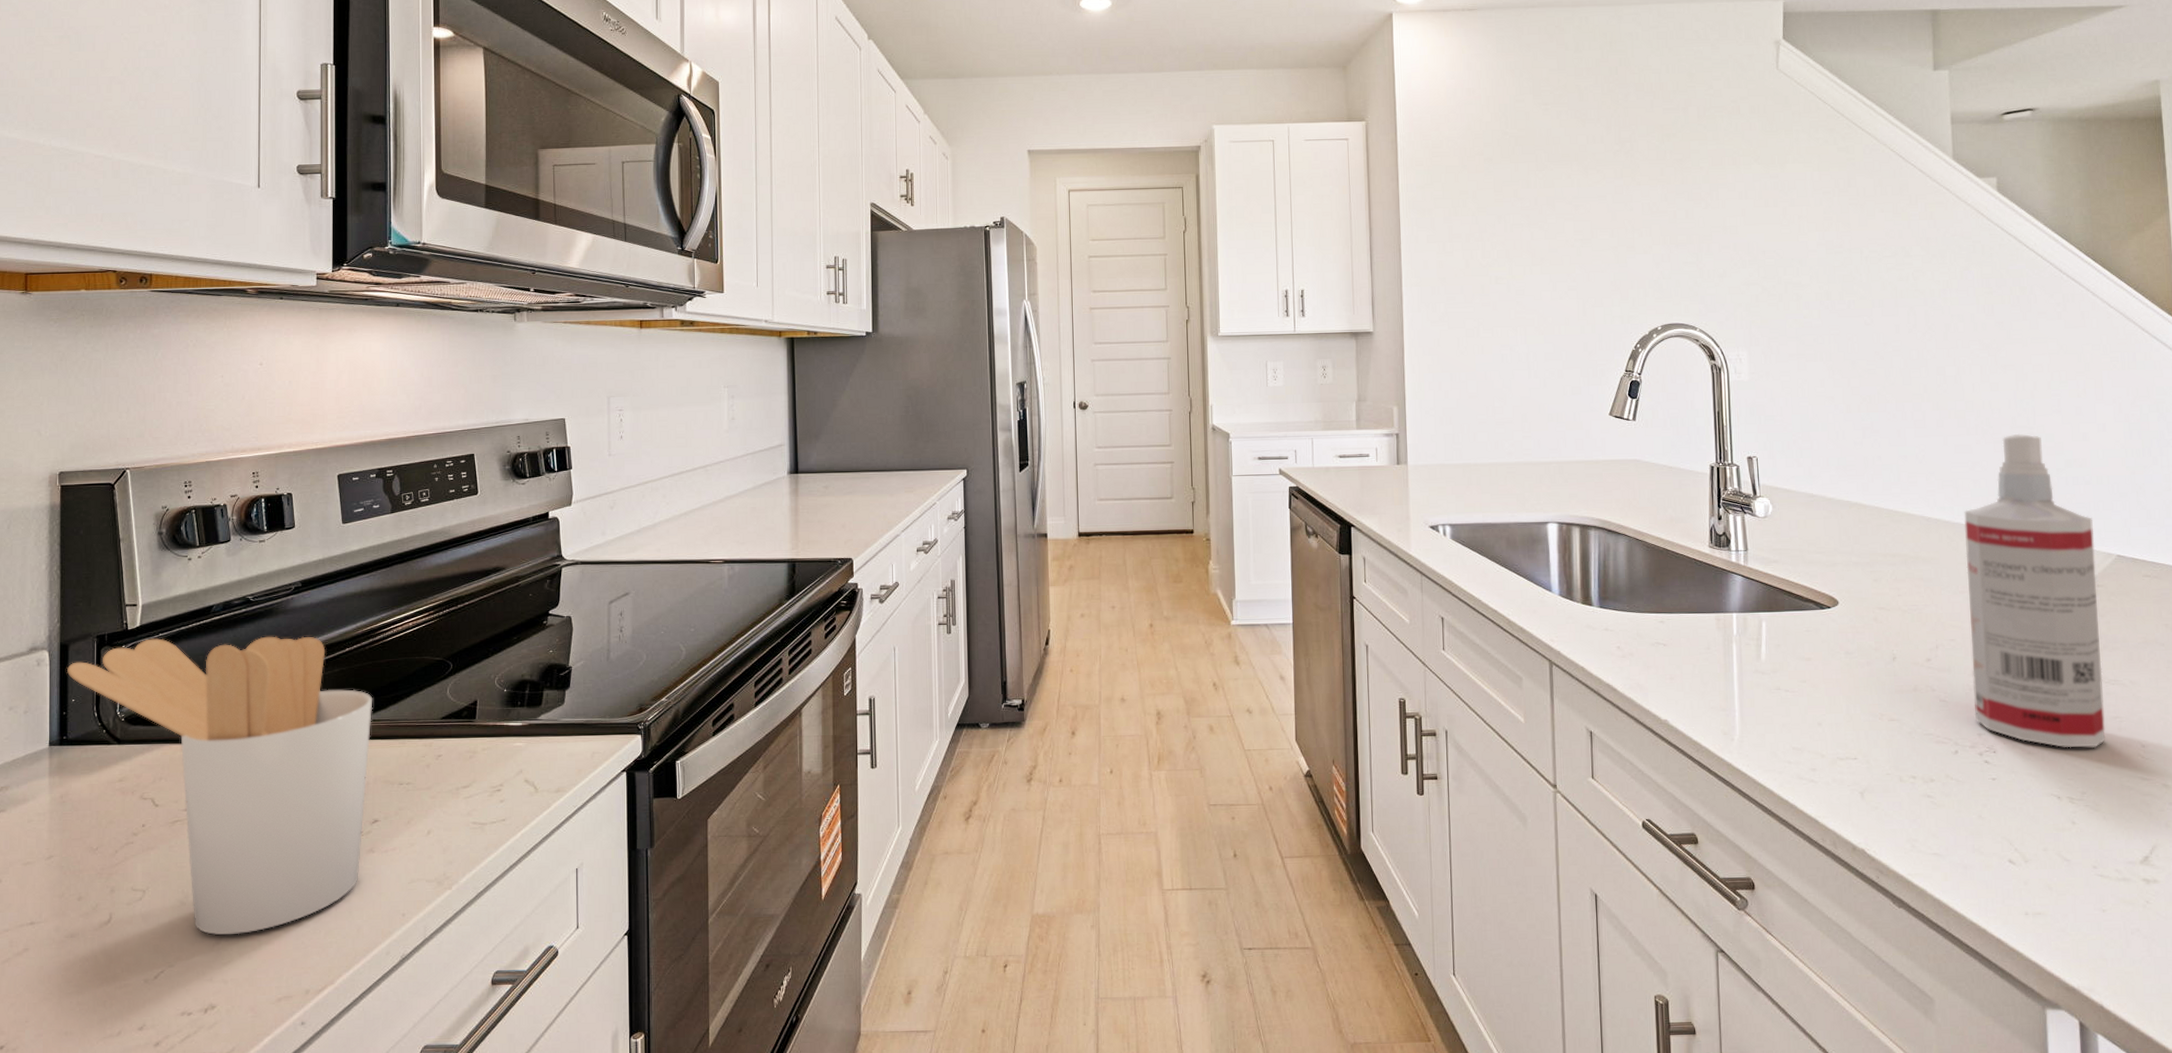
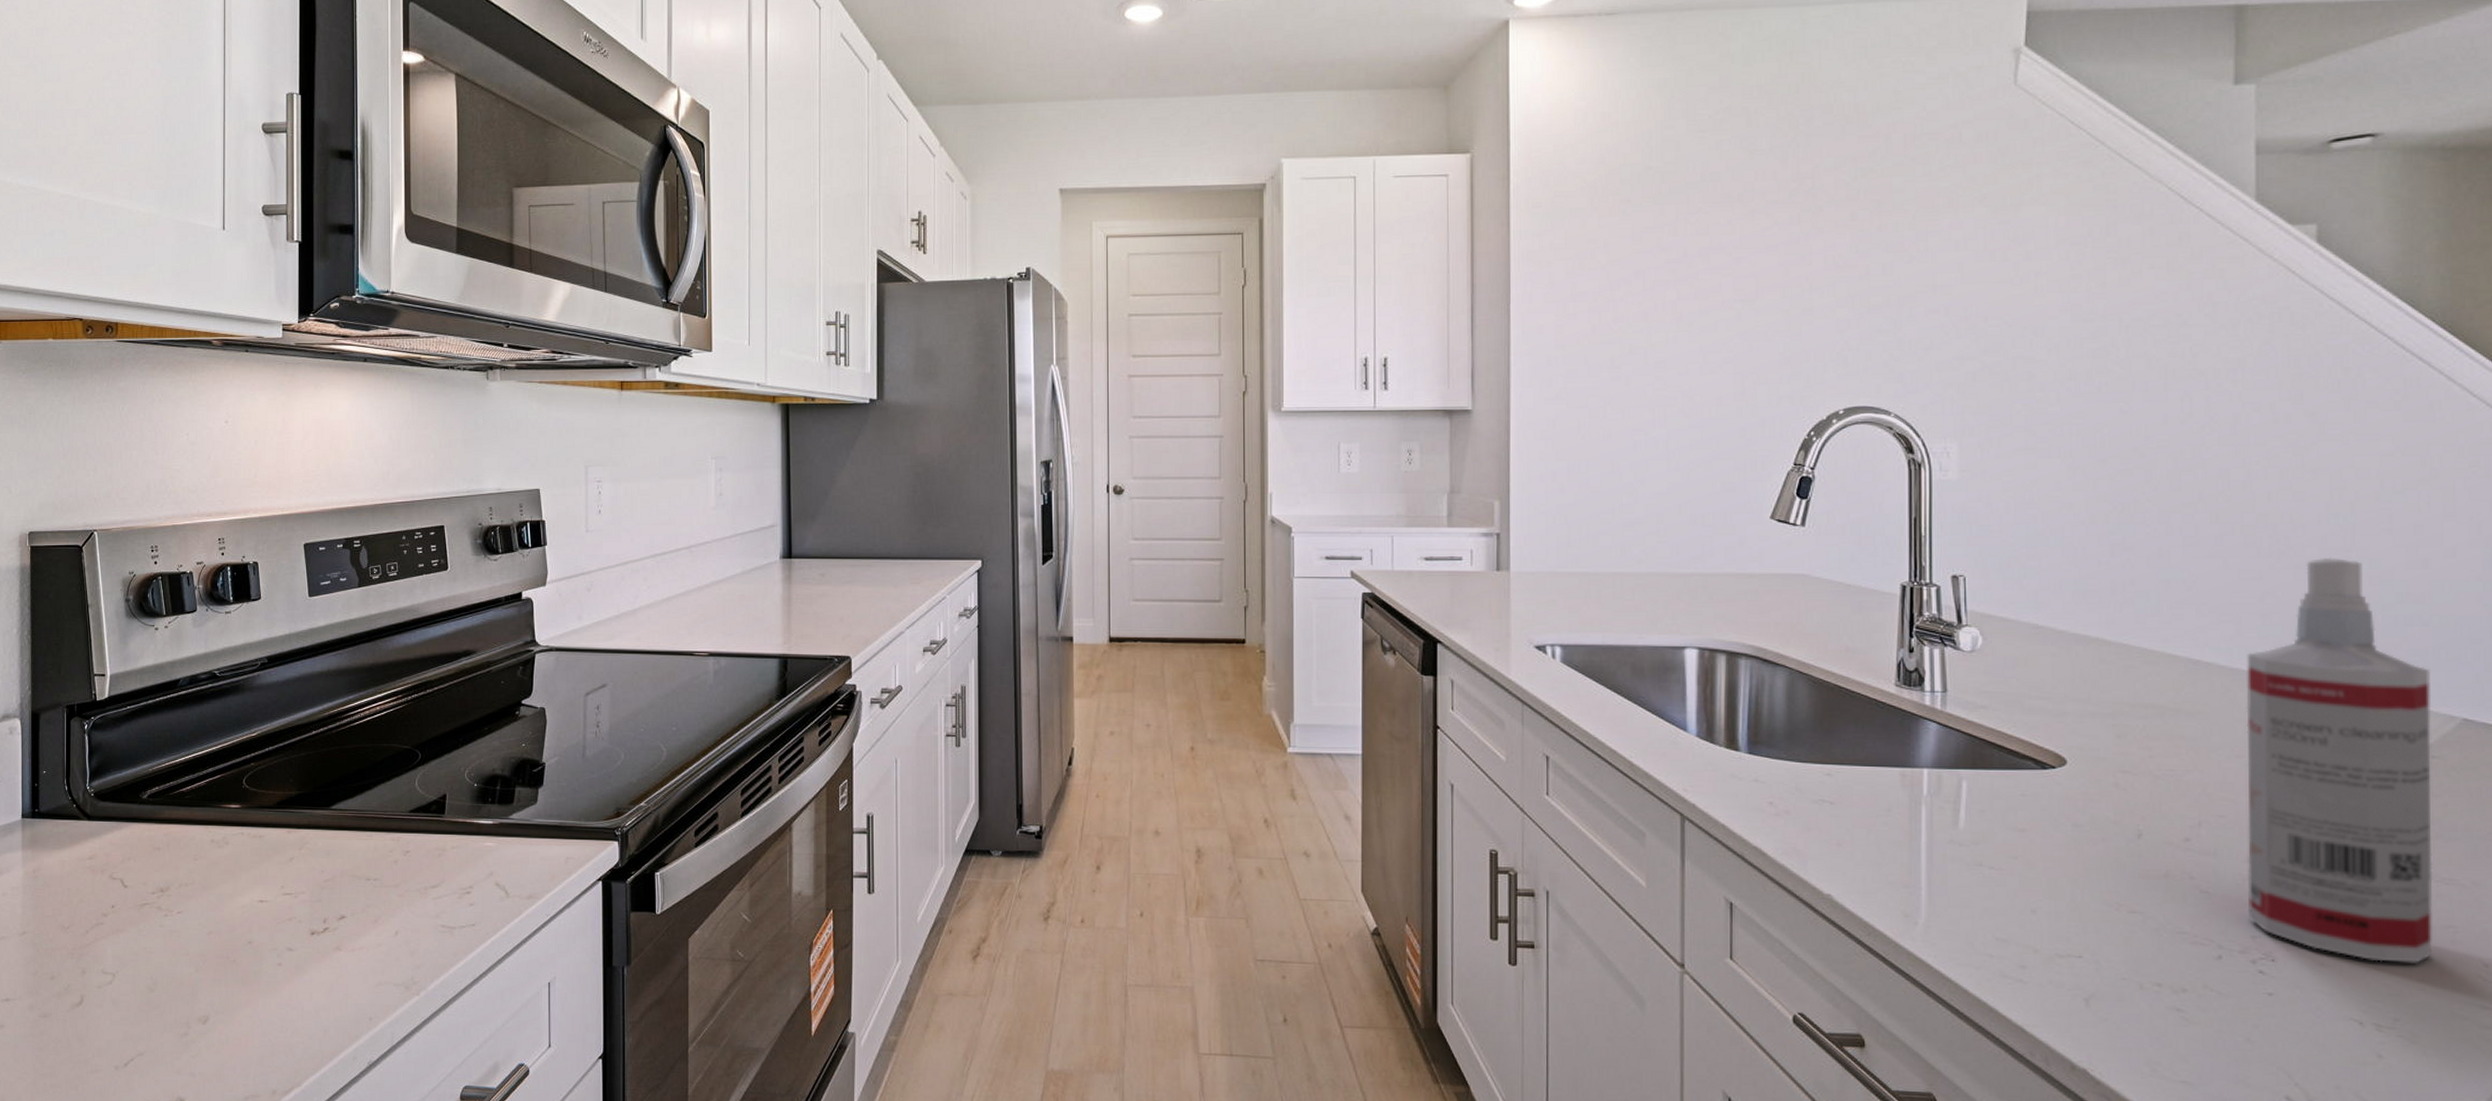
utensil holder: present [67,636,373,936] -> none [38,711,340,1027]

